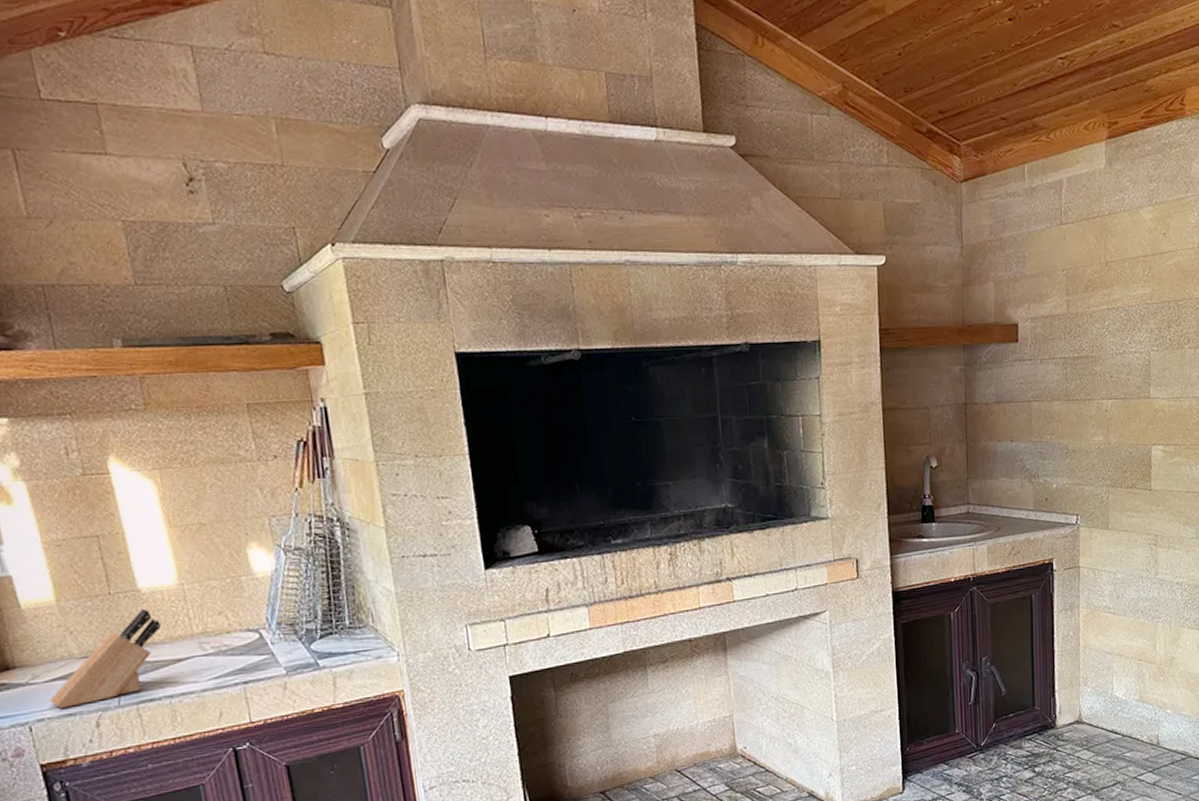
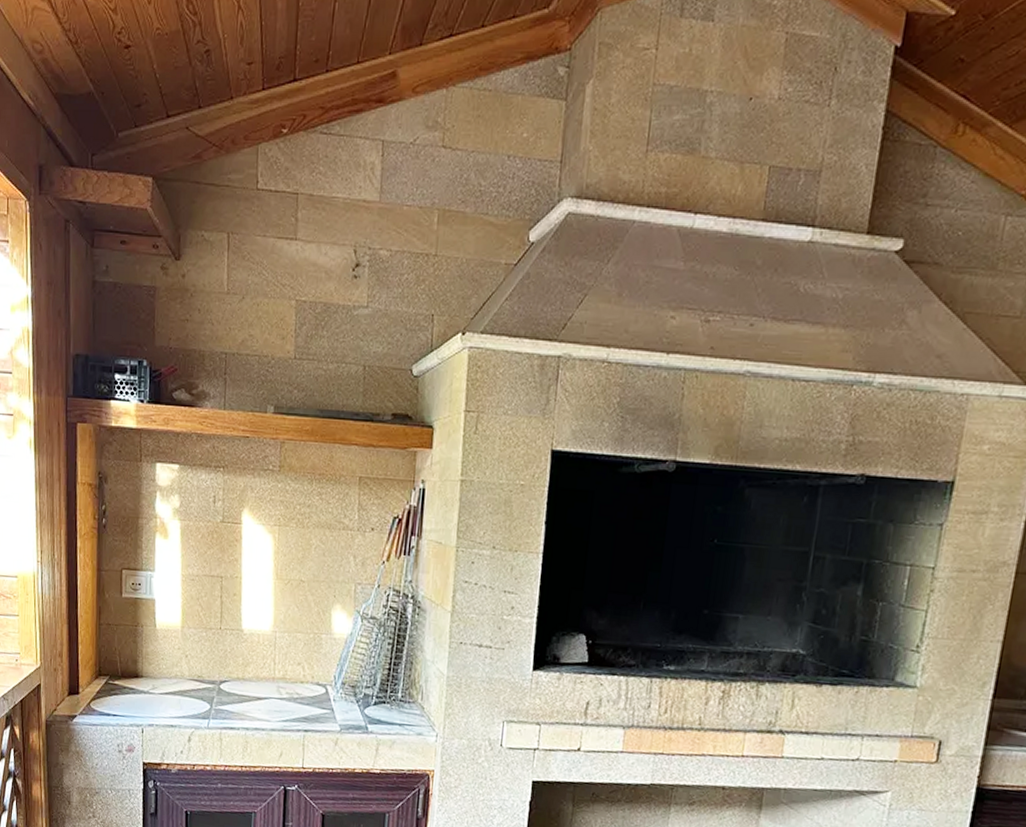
knife block: present [49,609,161,708] -> none [160,647,252,720]

